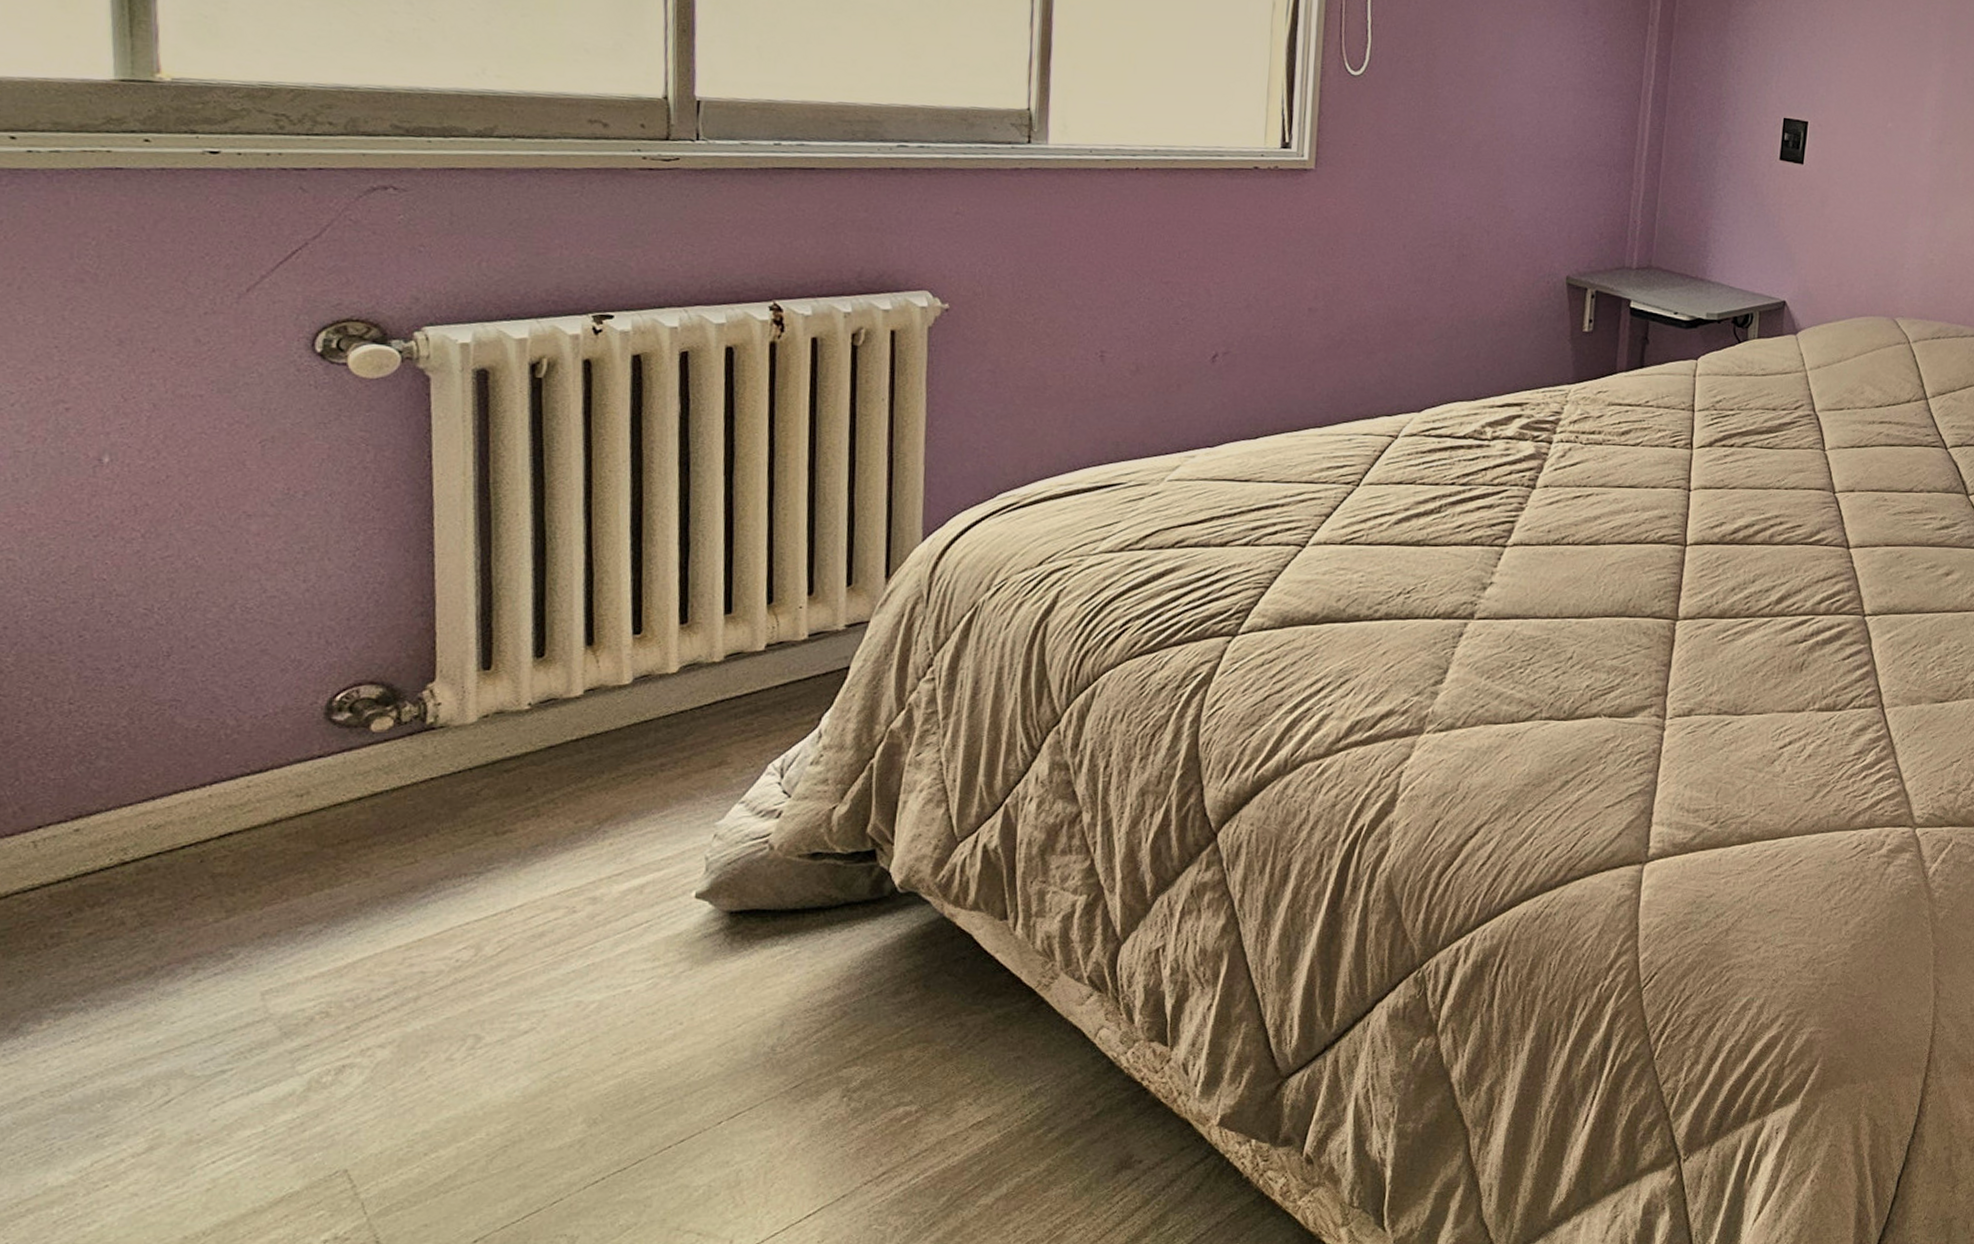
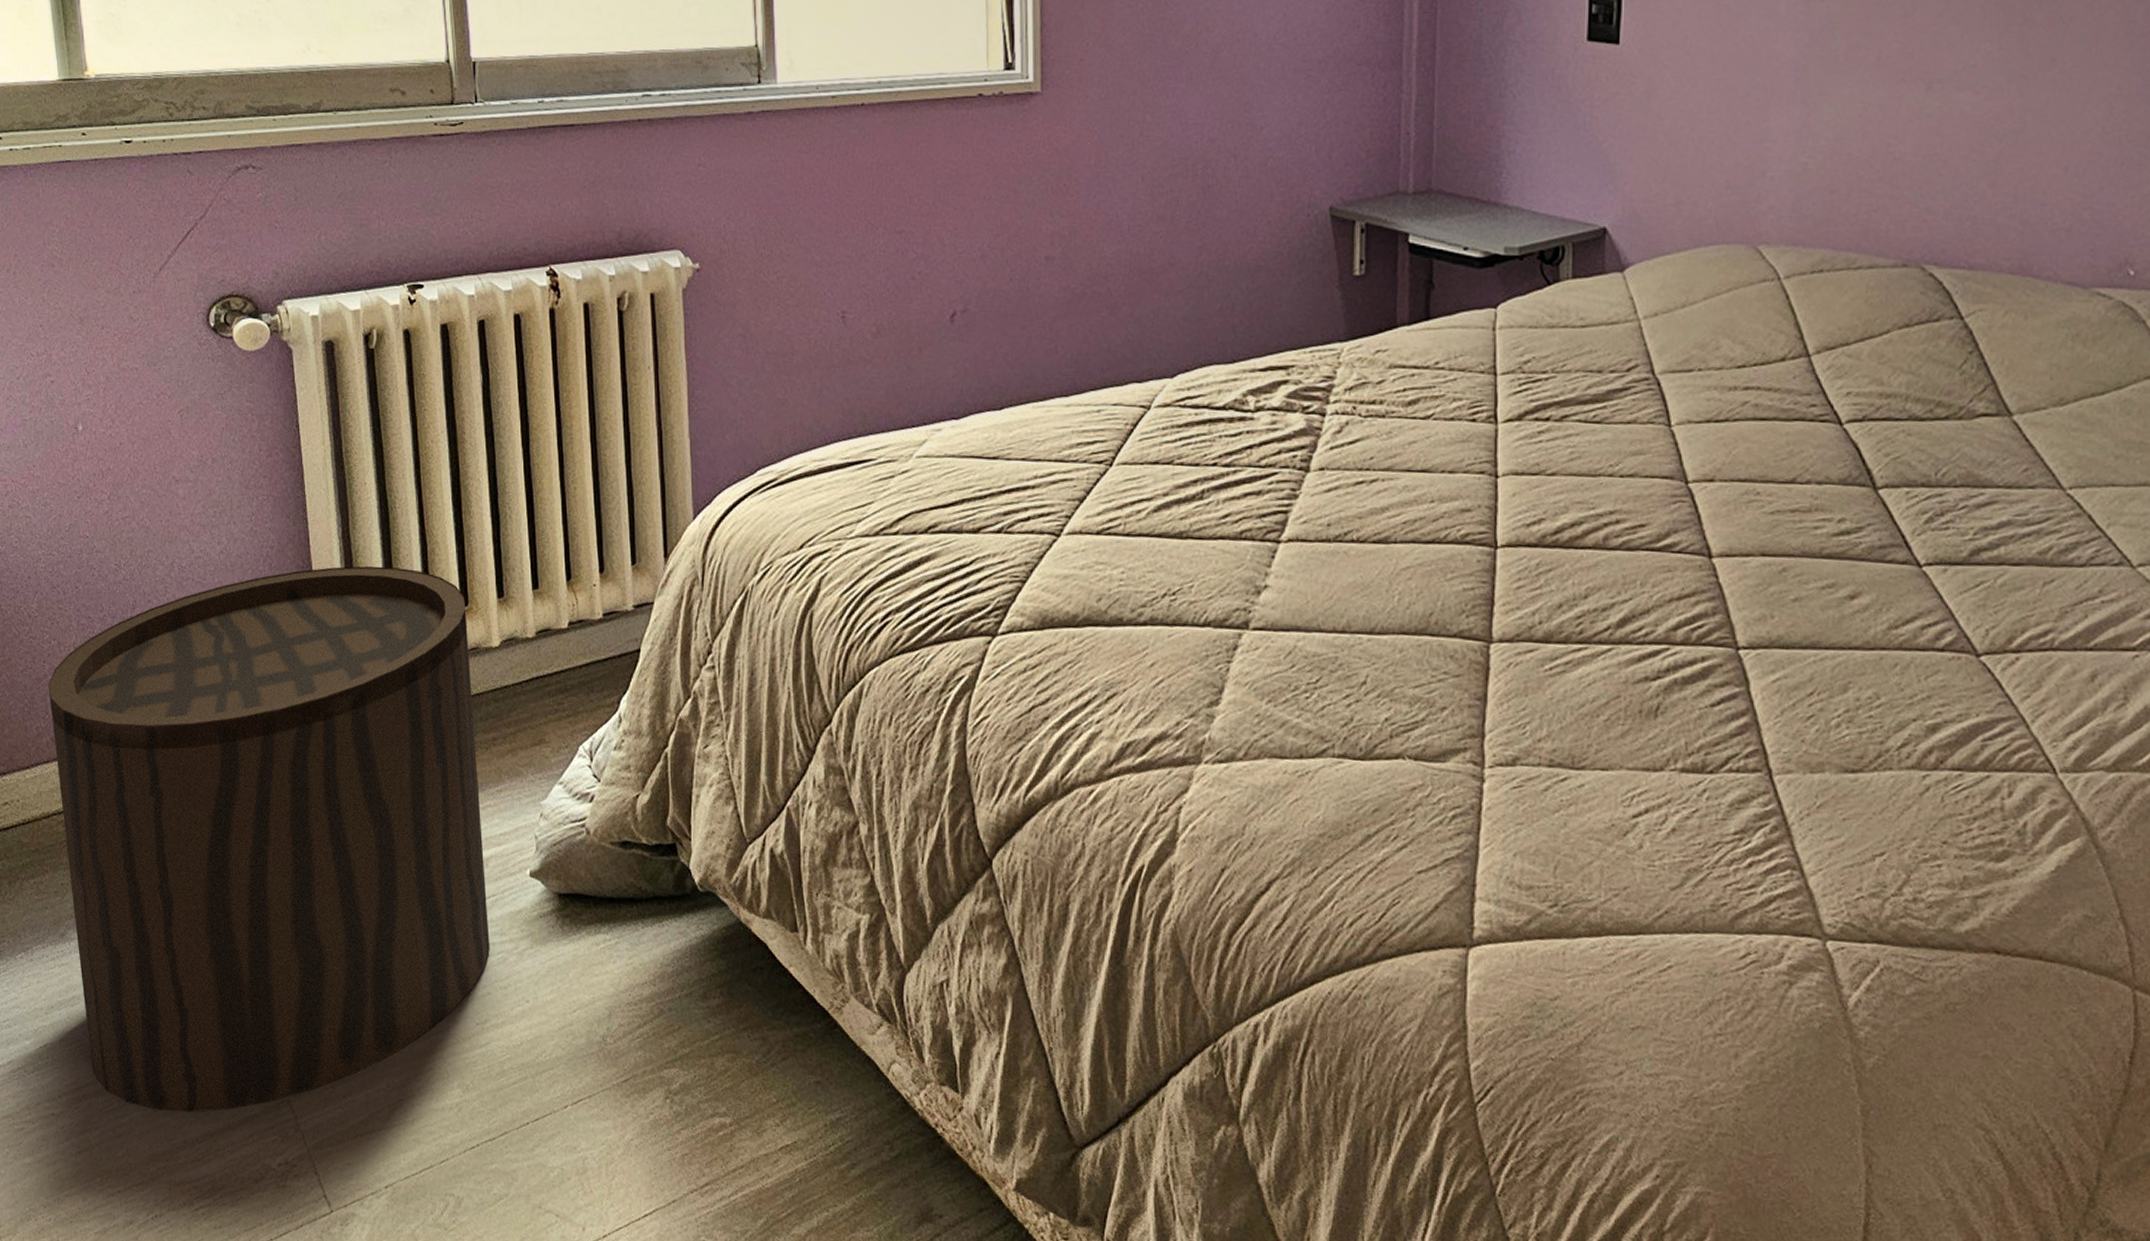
stool: none [22,598,639,1209] -> present [48,566,490,1113]

